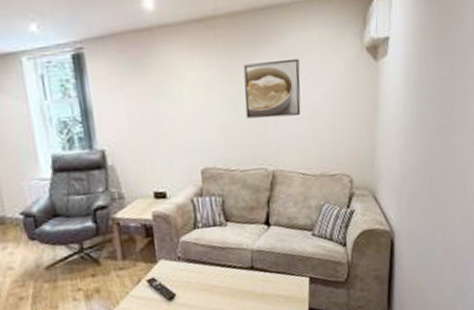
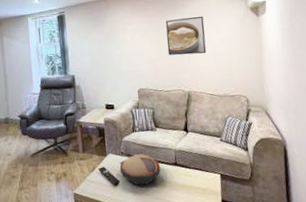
decorative bowl: none [175,257,233,299] -> present [119,154,161,186]

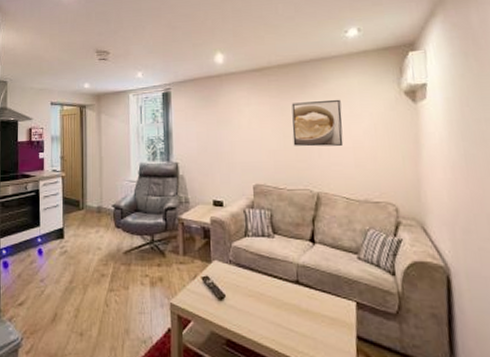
decorative bowl: present [119,154,161,186] -> none [226,265,278,304]

